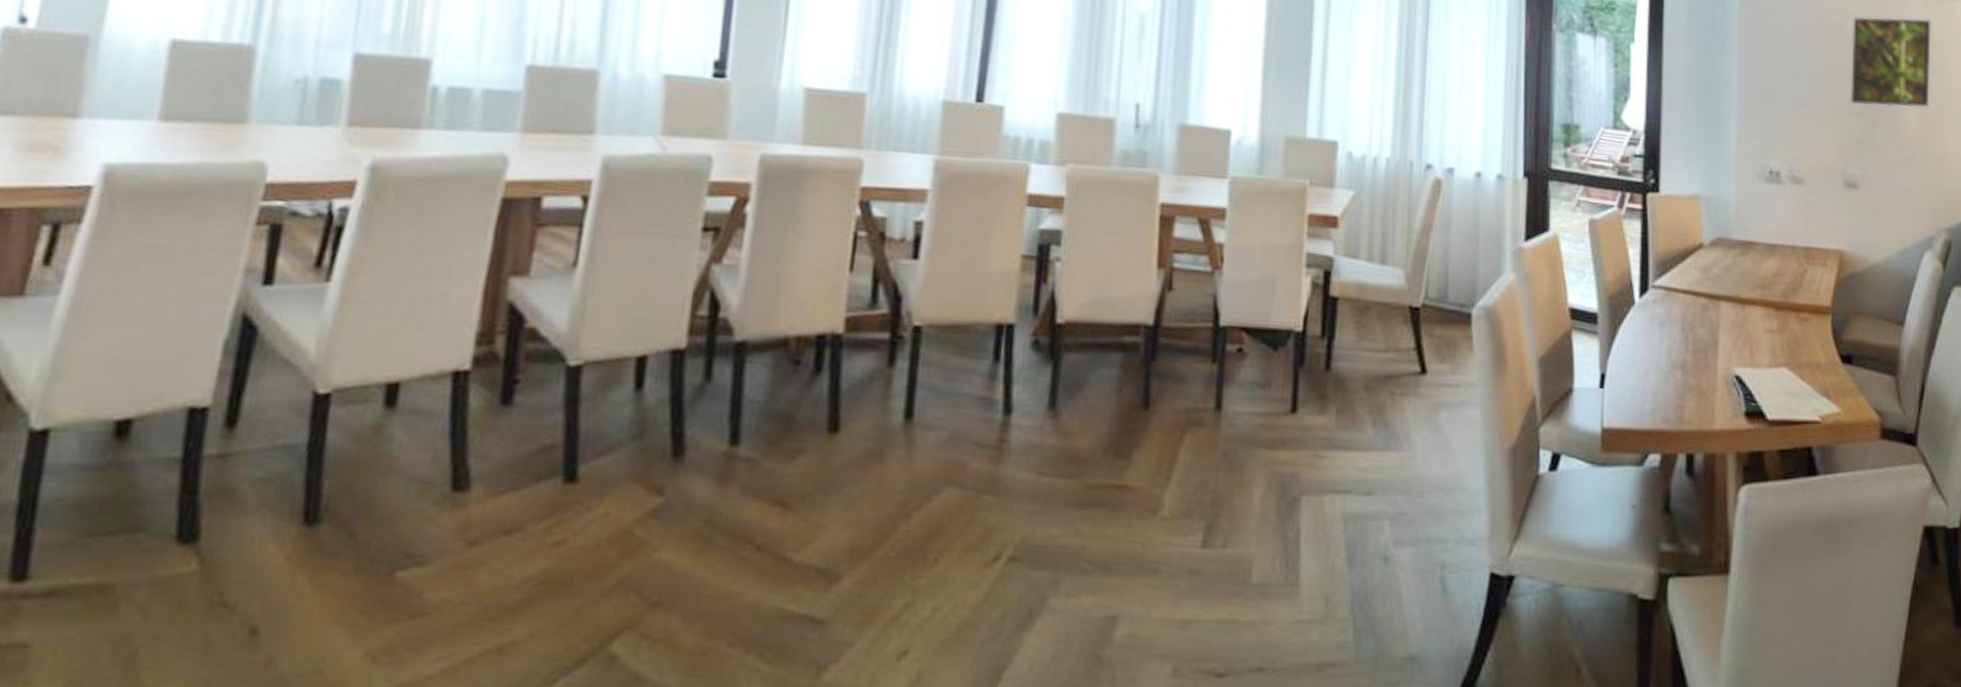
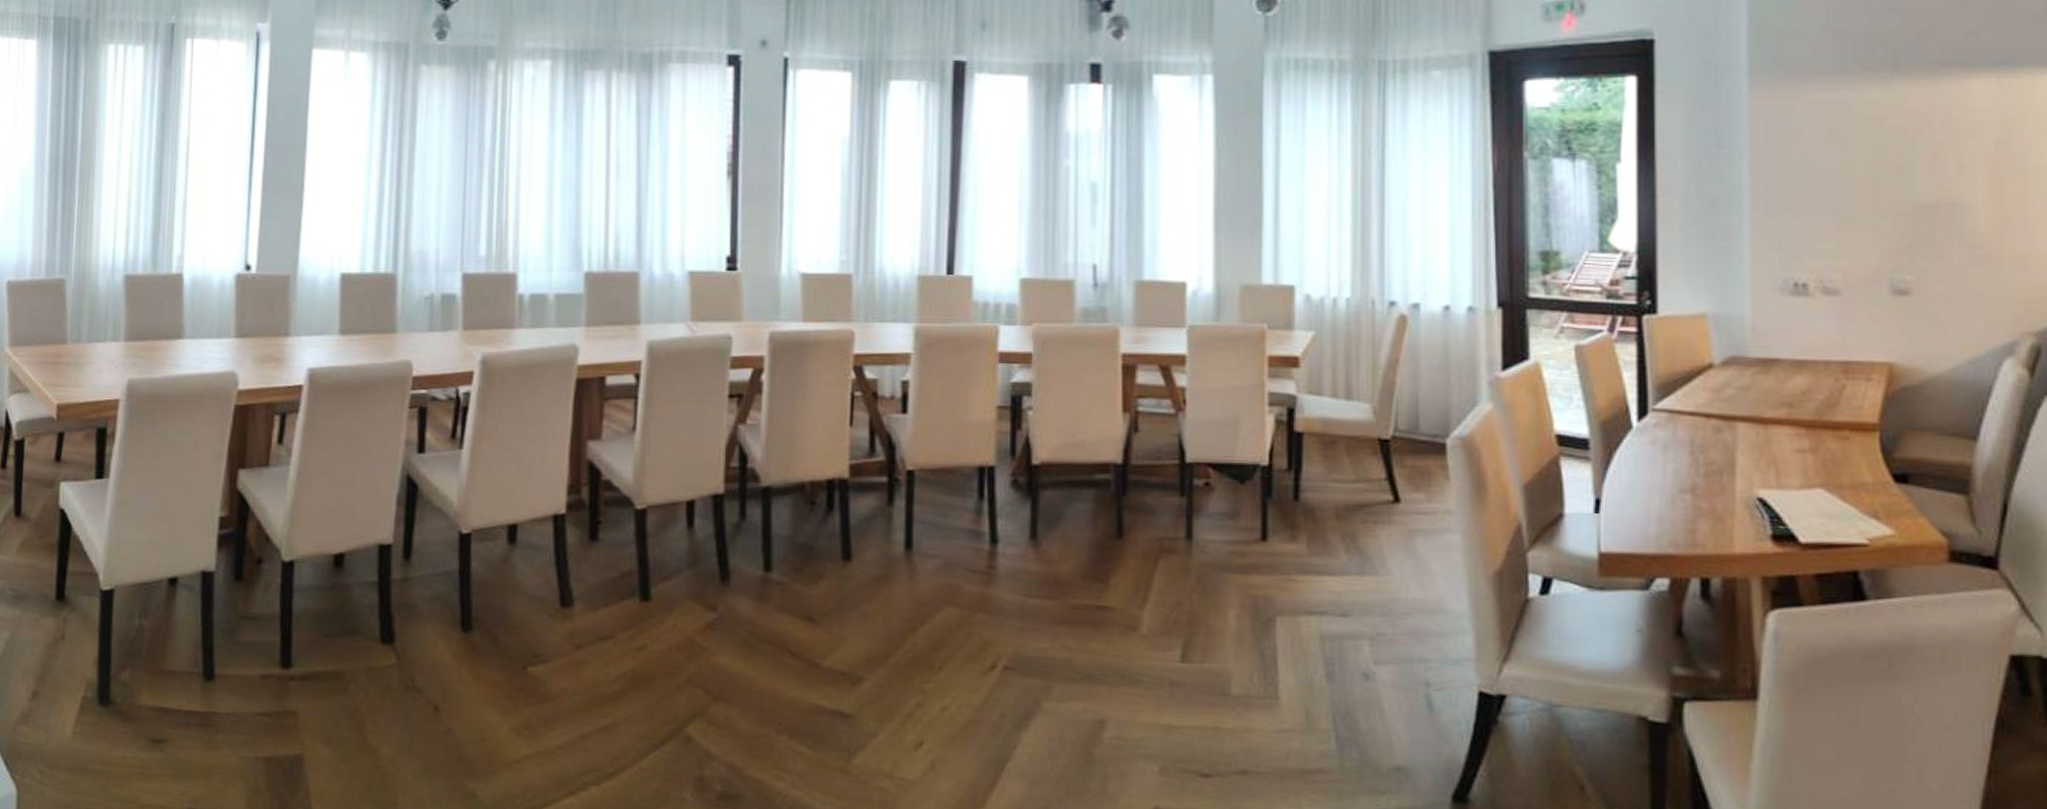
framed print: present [1850,16,1931,108] -> none [1897,102,2007,204]

